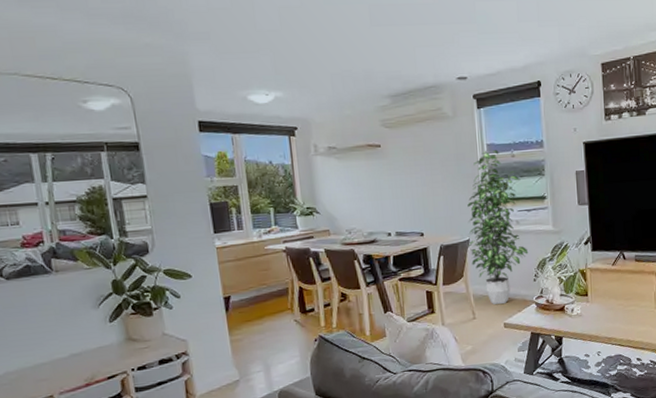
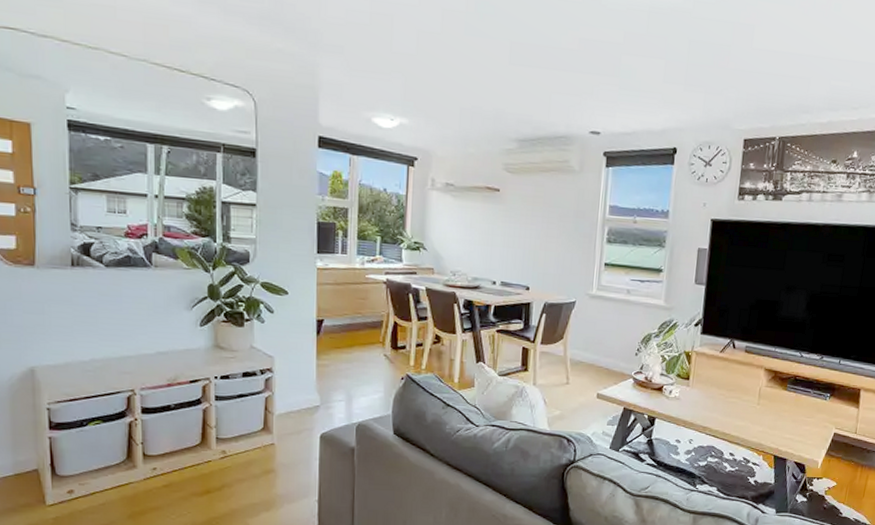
indoor plant: present [467,149,529,304] -> none [573,211,639,373]

